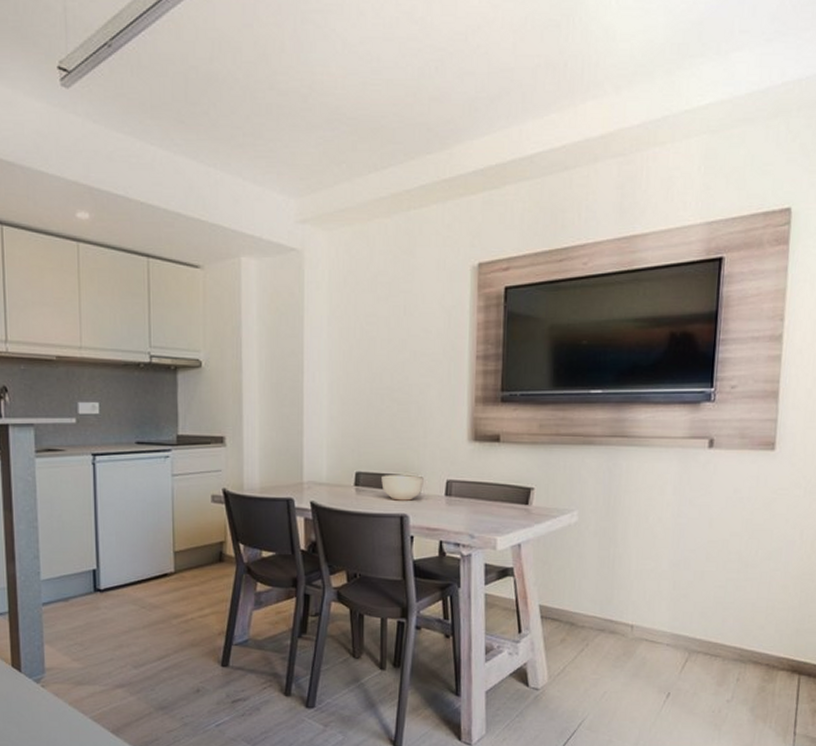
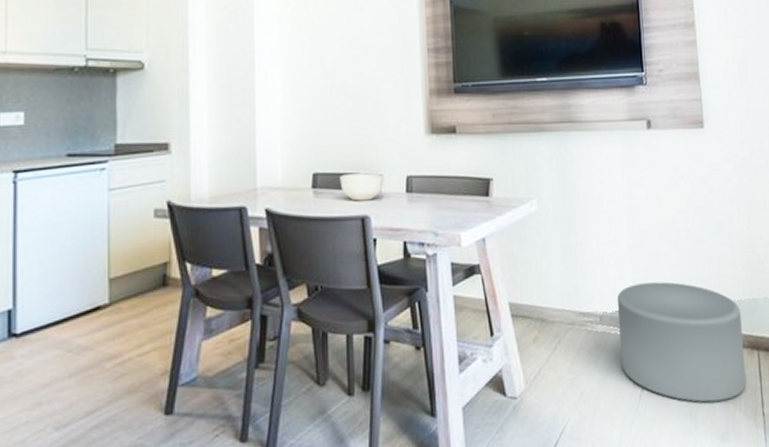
pouf: none [648,600,786,716] -> present [617,282,747,403]

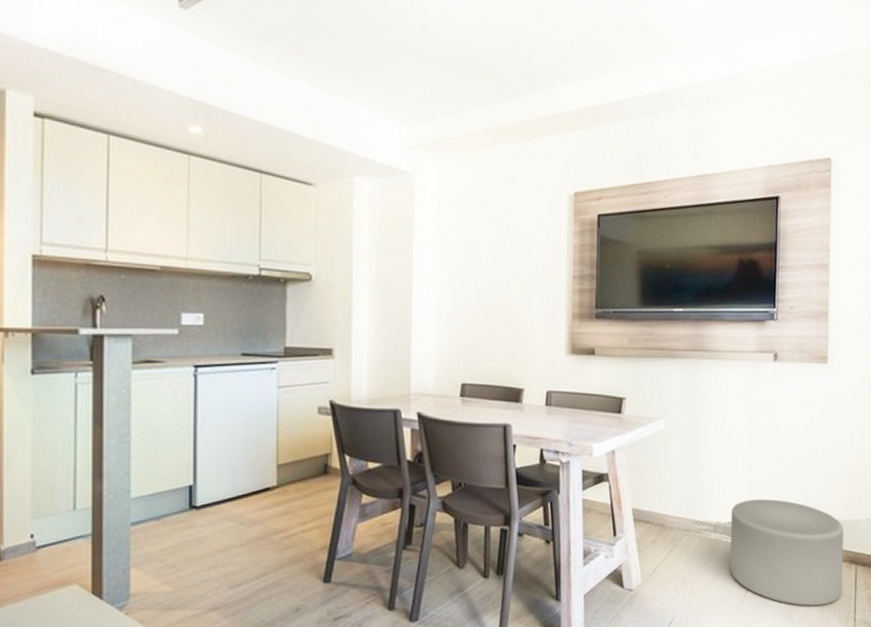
bowl: present [340,173,384,201] -> none [486,386,525,411]

